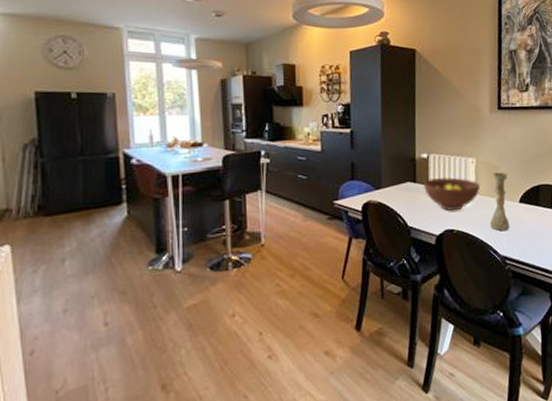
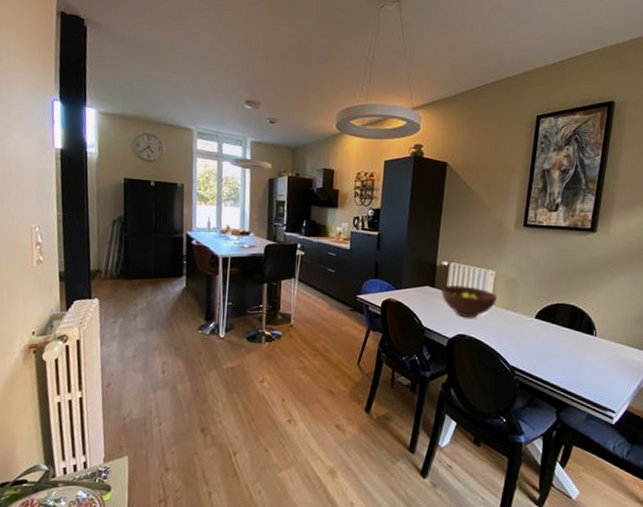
vase: present [490,172,510,231] -> none [503,286,526,344]

